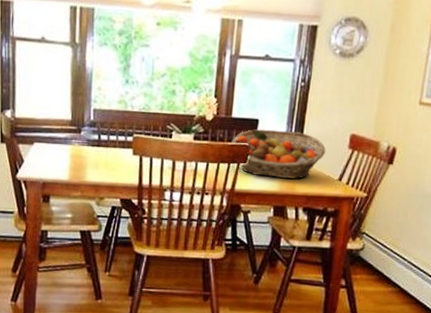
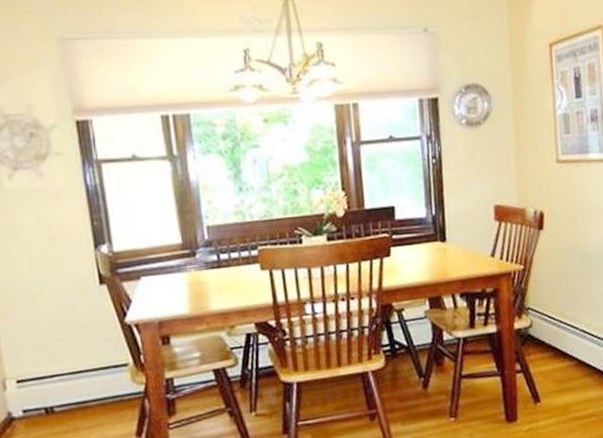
fruit basket: present [231,129,326,179] -> none [369,213,473,268]

